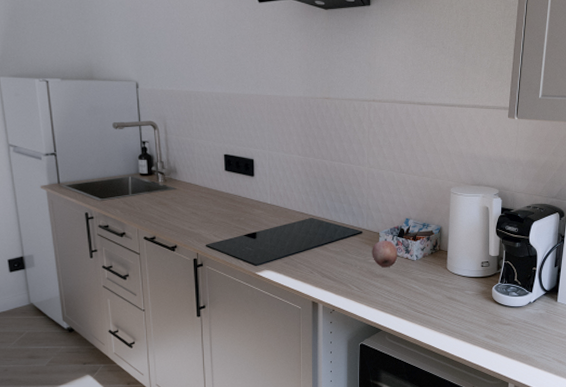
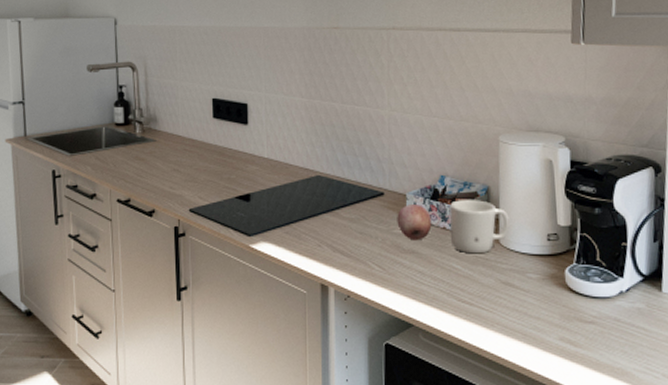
mug: none [411,237,455,277] -> present [449,200,510,254]

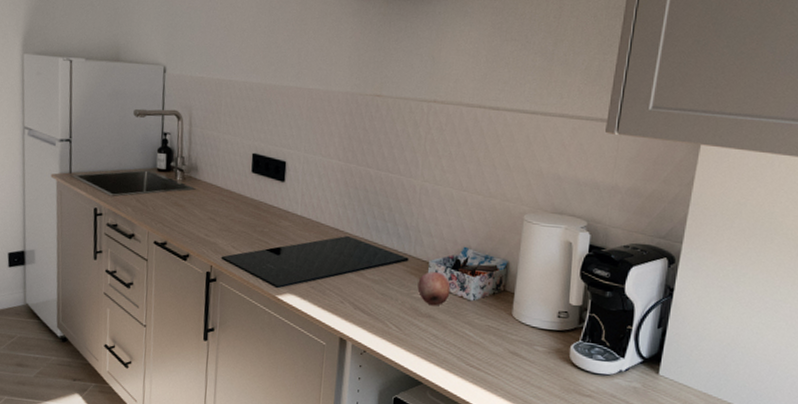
mug: present [449,200,510,254] -> none [466,272,524,324]

